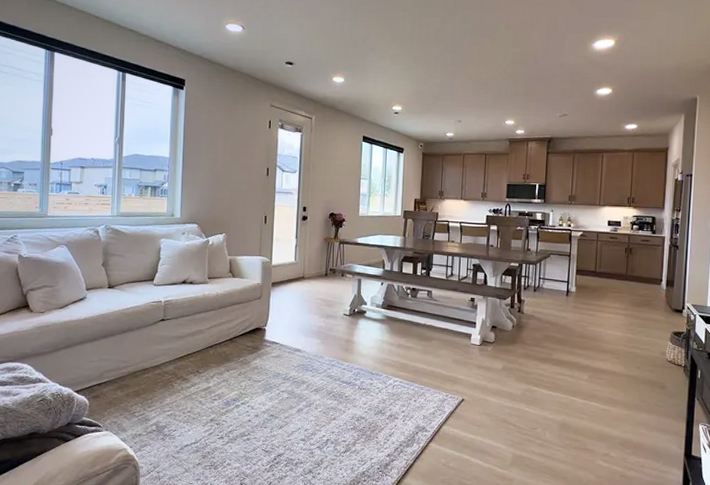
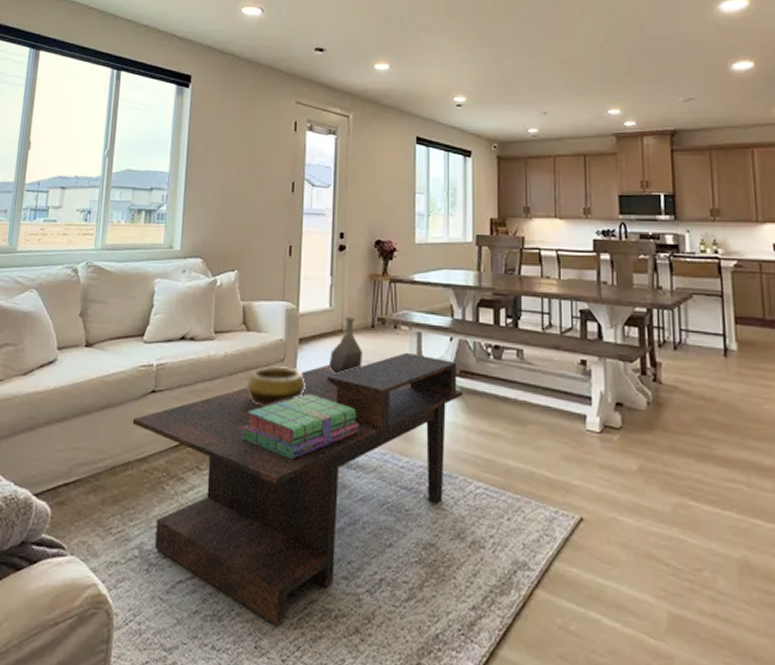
coffee table: none [147,292,389,470] -> present [132,352,463,625]
stack of books: none [230,321,315,366] -> present [242,394,359,460]
decorative bowl: none [232,302,277,330] -> present [246,366,307,406]
vase: none [293,268,318,308] -> present [328,317,362,375]

